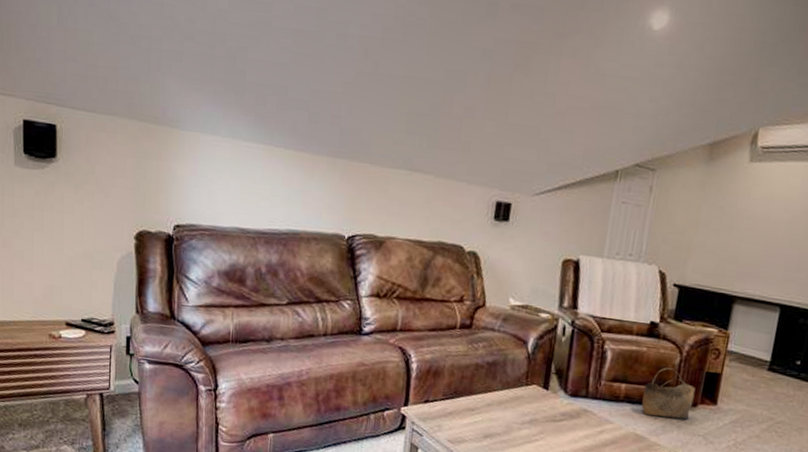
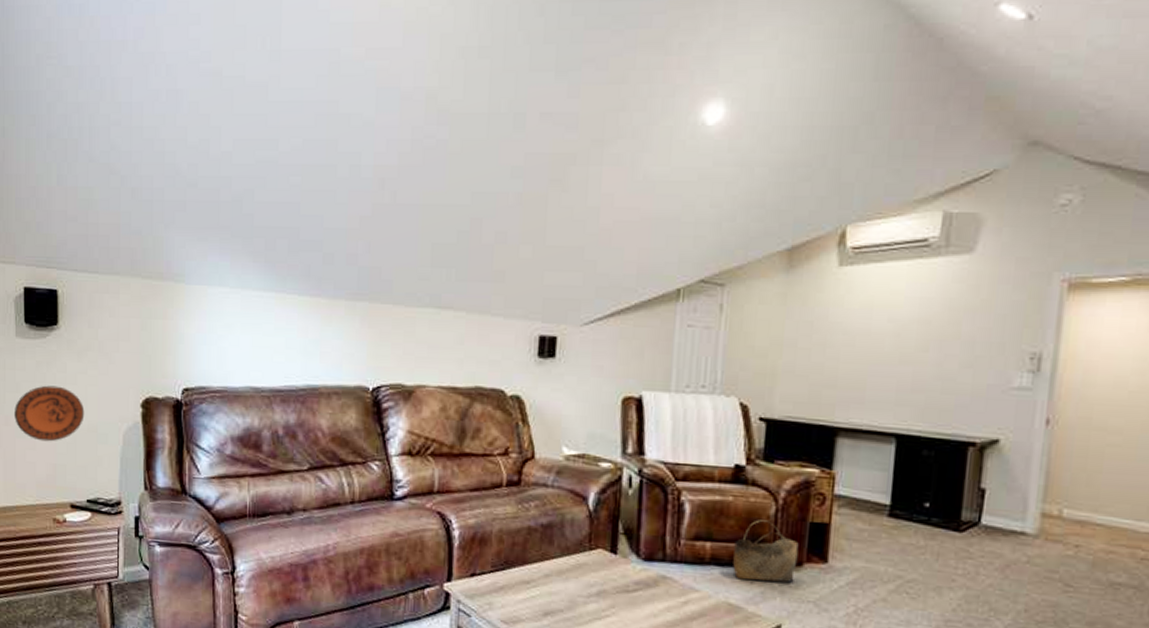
decorative plate: none [13,212,81,265] -> present [14,385,85,442]

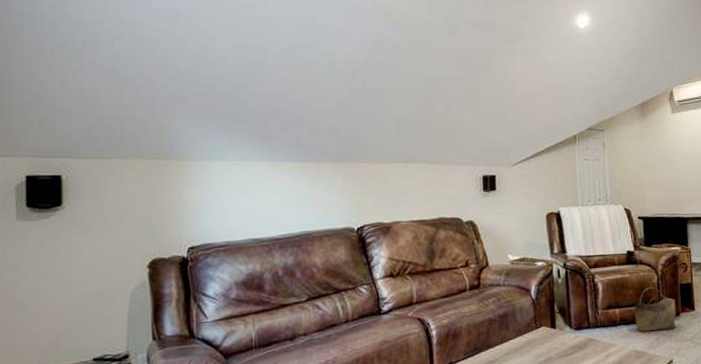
decorative plate: present [14,385,85,442] -> none [14,259,90,312]

